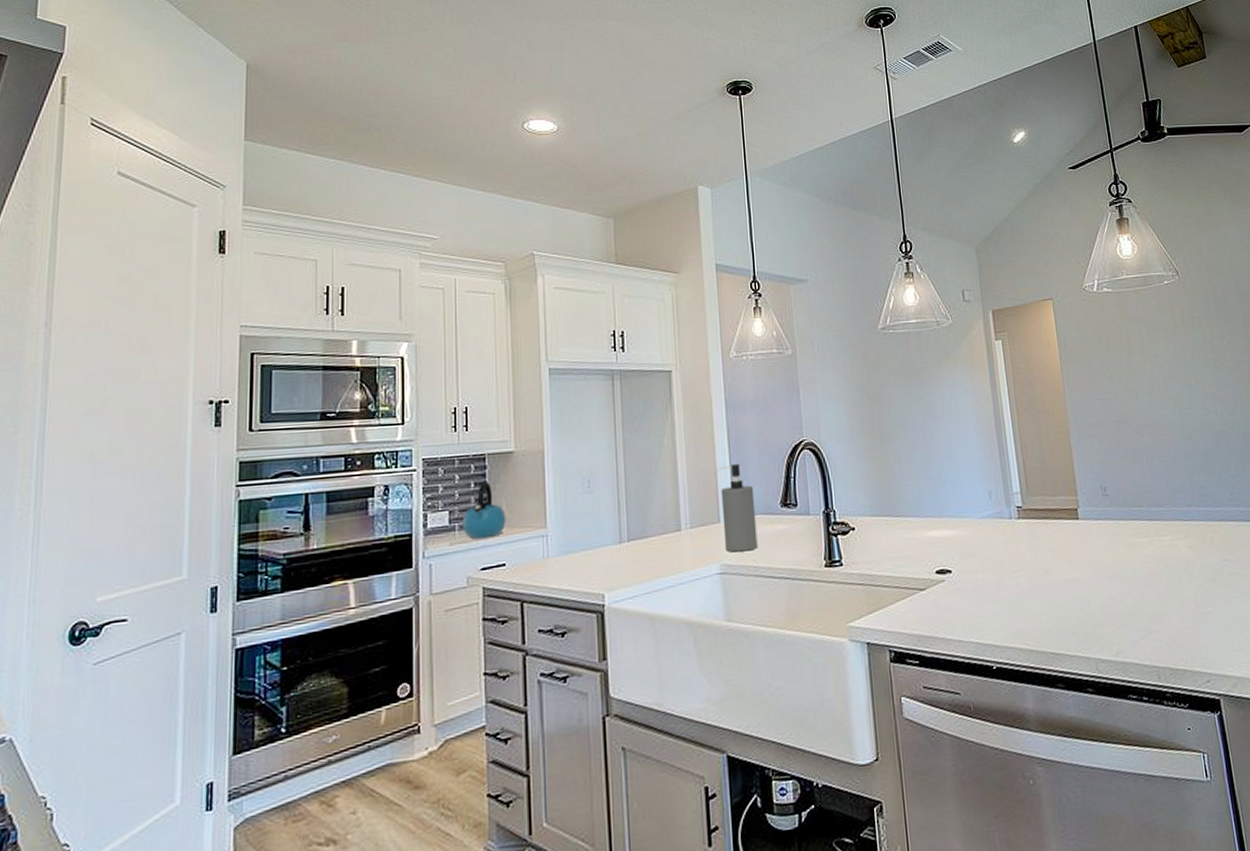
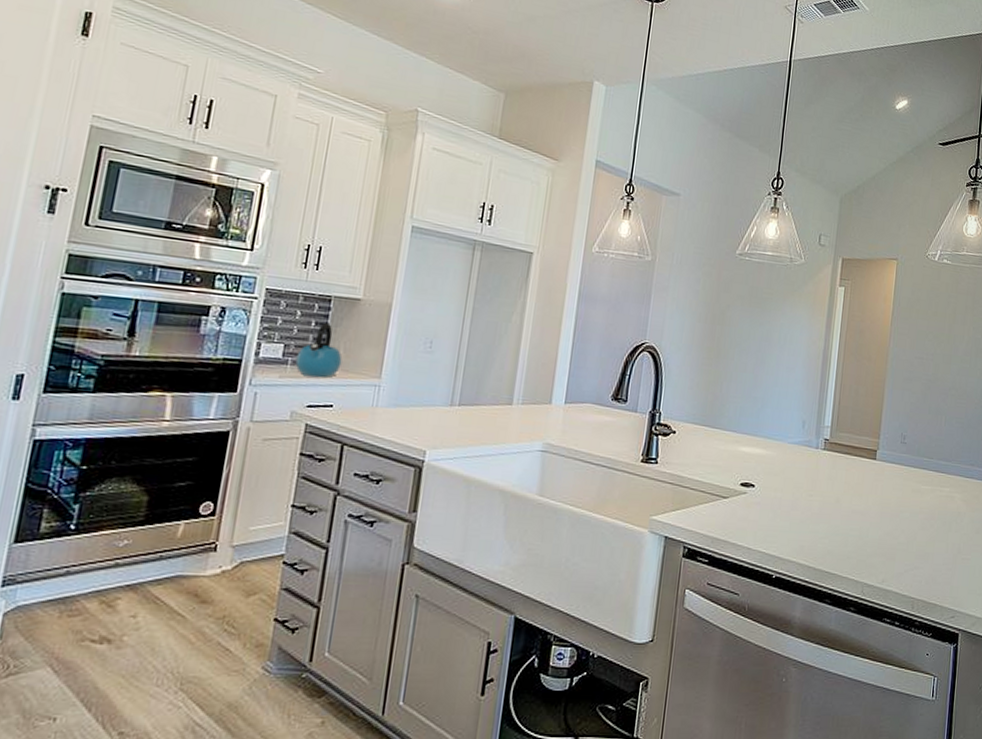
soap dispenser: present [714,464,758,553] -> none [551,352,590,435]

